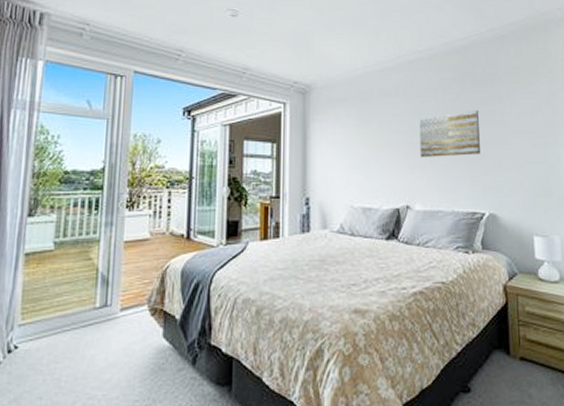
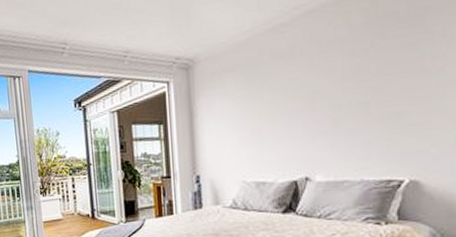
wall art: present [419,109,481,158] -> none [321,58,402,125]

